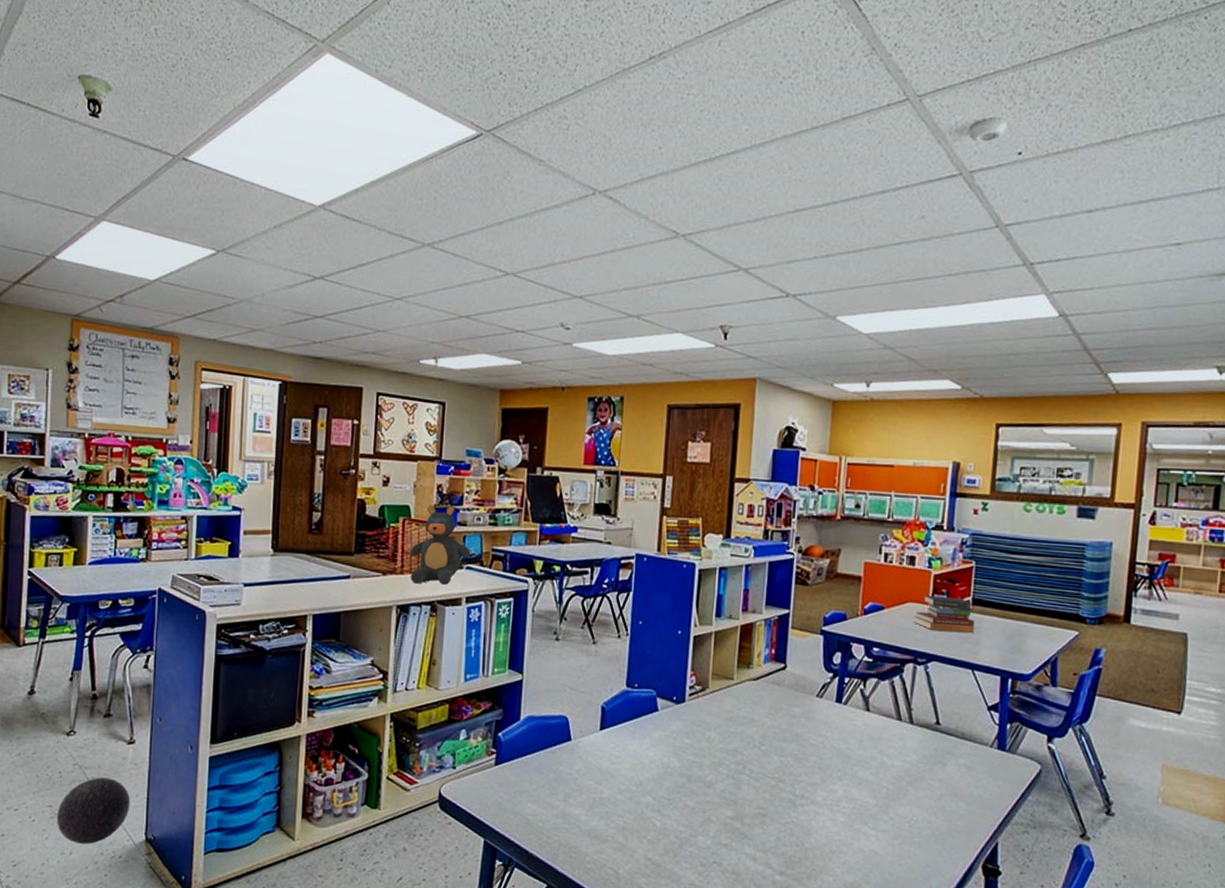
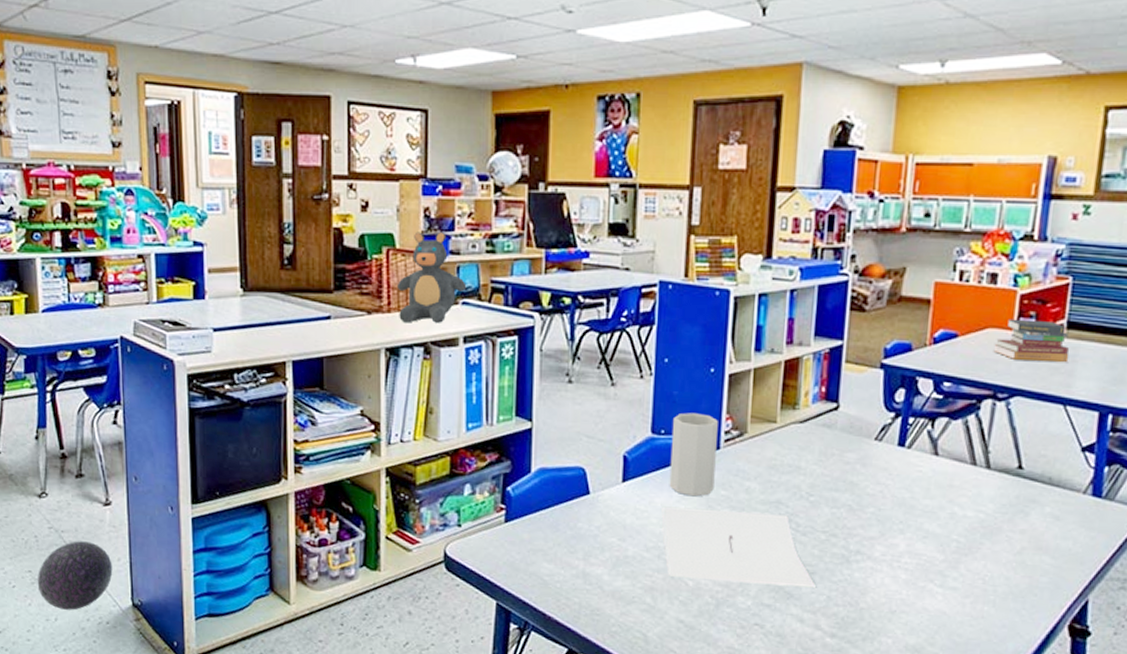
paper sheet: none [633,752,768,829] -> present [661,506,817,588]
cup: none [640,669,684,745] -> present [669,412,718,497]

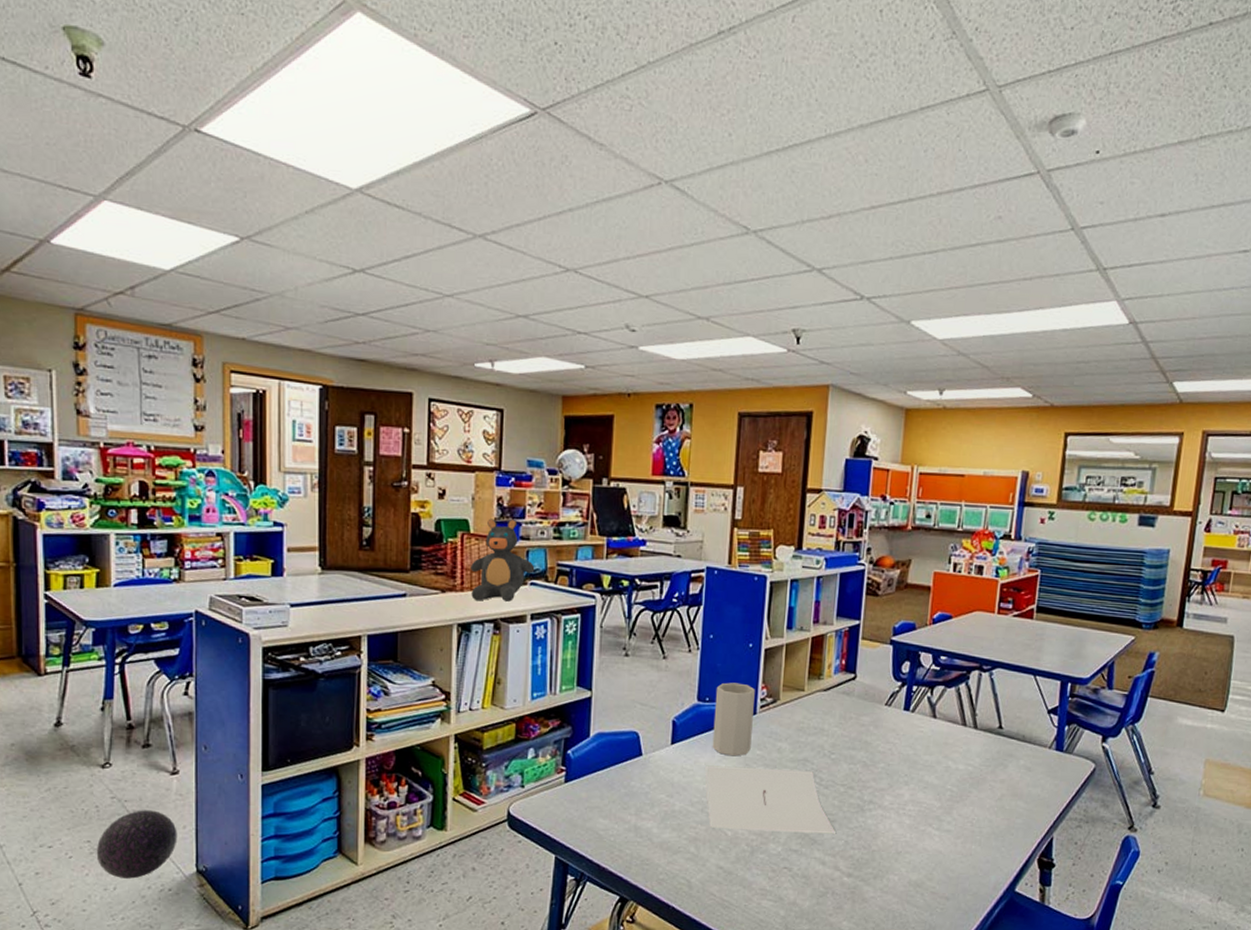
books: present [993,319,1070,362] -> none [980,603,1038,640]

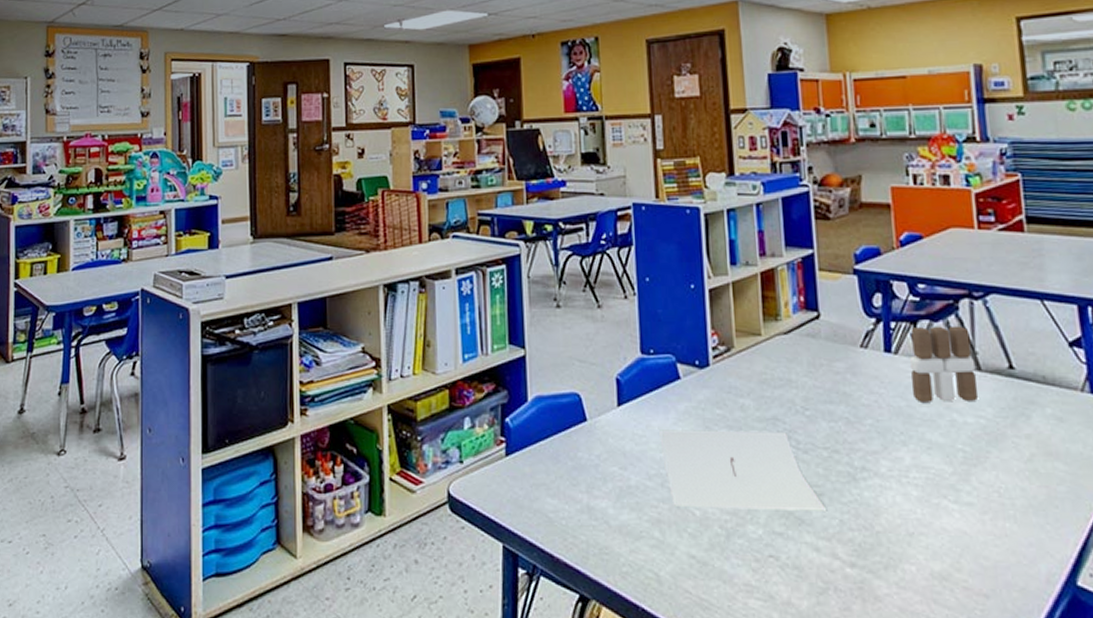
toy ball: present [96,810,177,879] -> none [50,499,124,576]
stuffed animal: present [471,518,535,602] -> none [393,172,456,259]
cup: present [712,682,755,756] -> none [660,330,709,418]
toy blocks: none [920,691,974,752] -> present [910,326,979,402]

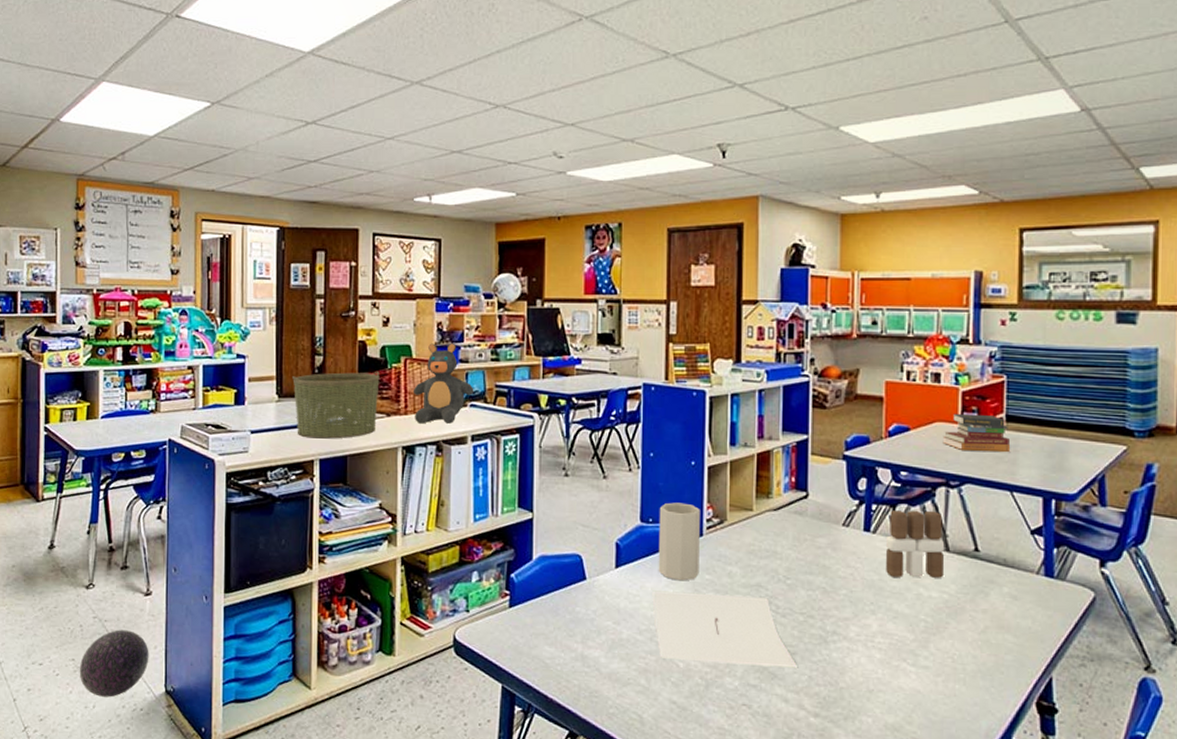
toy ball: none [50,499,124,576] -> present [79,629,149,698]
basket: none [267,205,357,280] -> present [292,371,380,439]
stuffed animal: none [393,172,456,259] -> present [414,343,474,424]
cup: none [660,330,709,418] -> present [658,502,700,581]
books: none [959,217,1036,257] -> present [942,413,1011,452]

